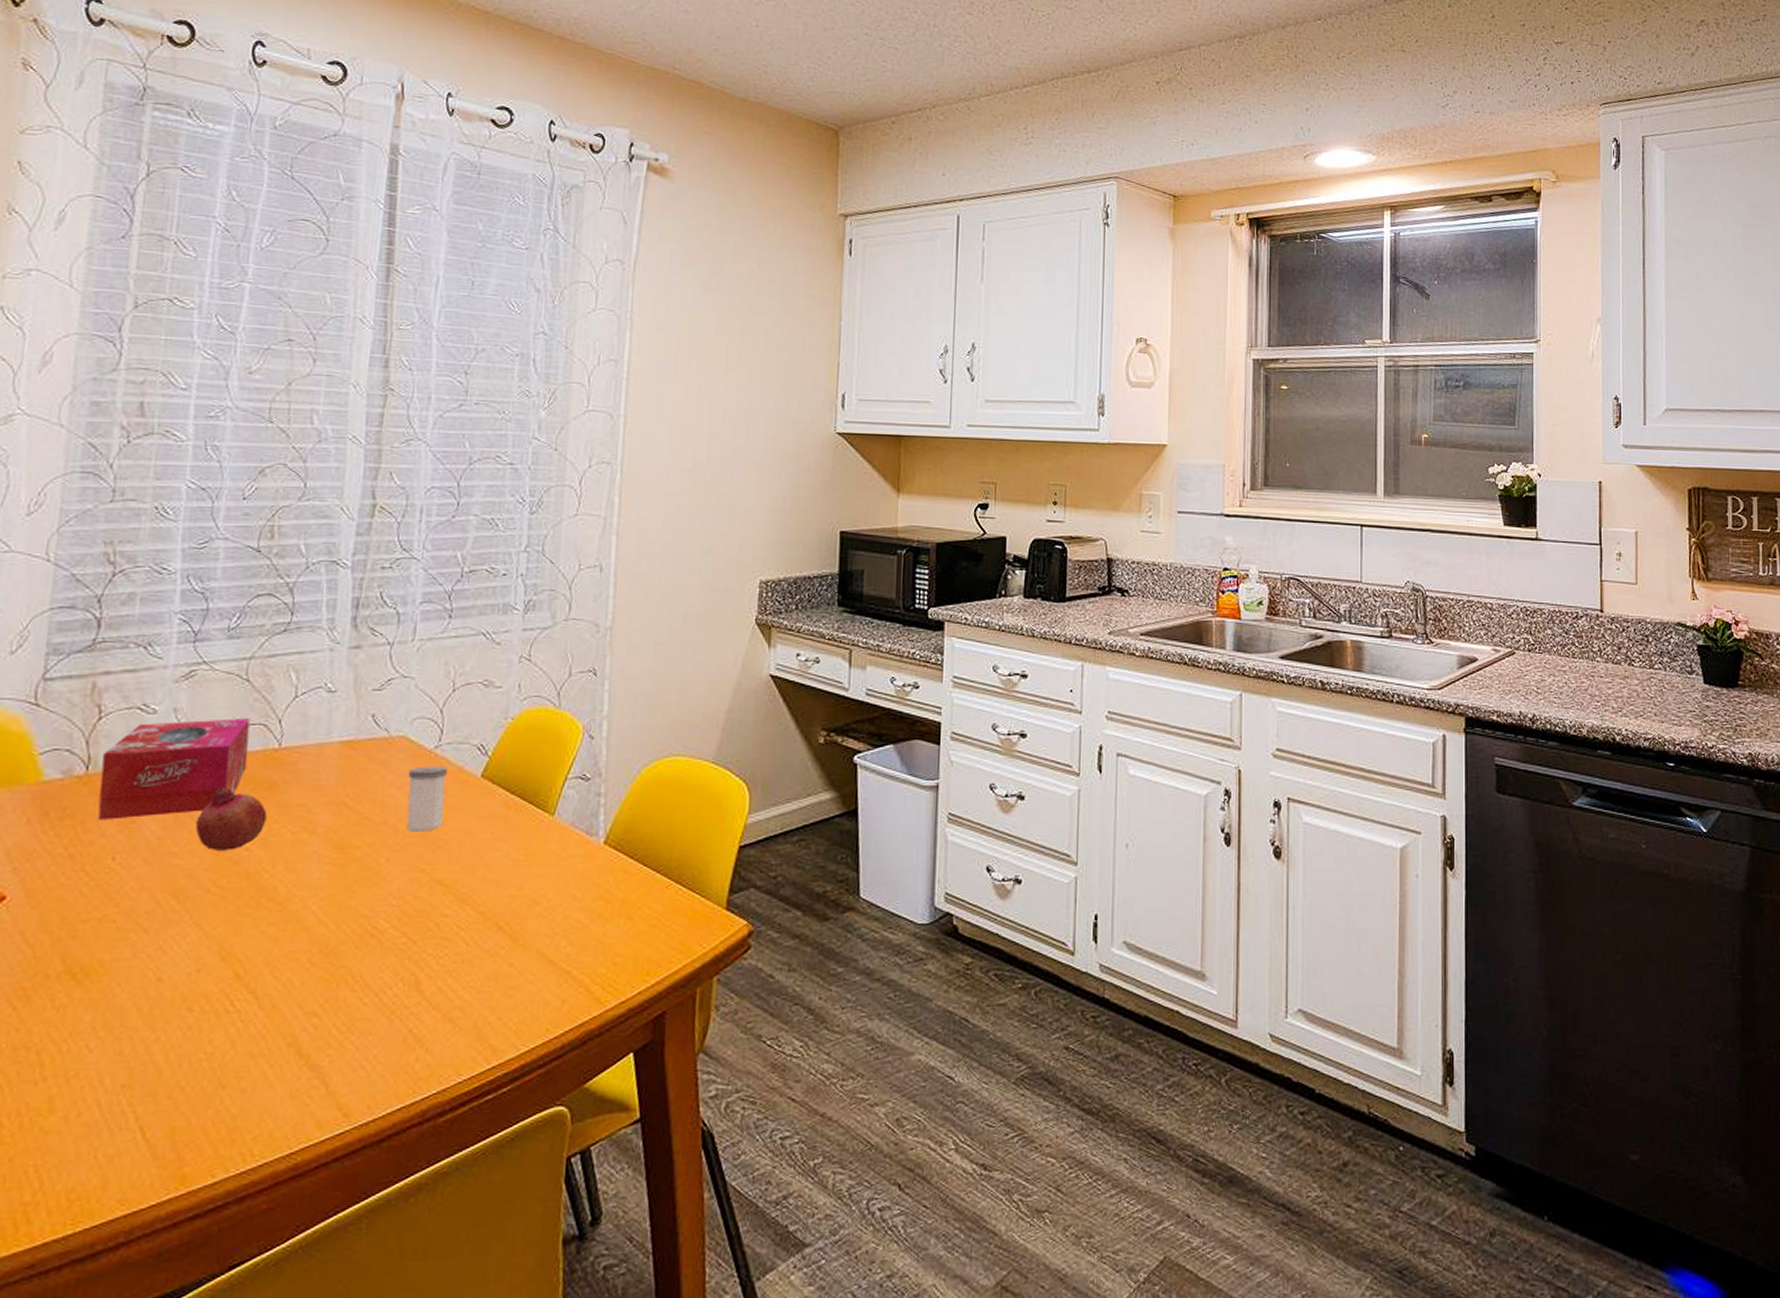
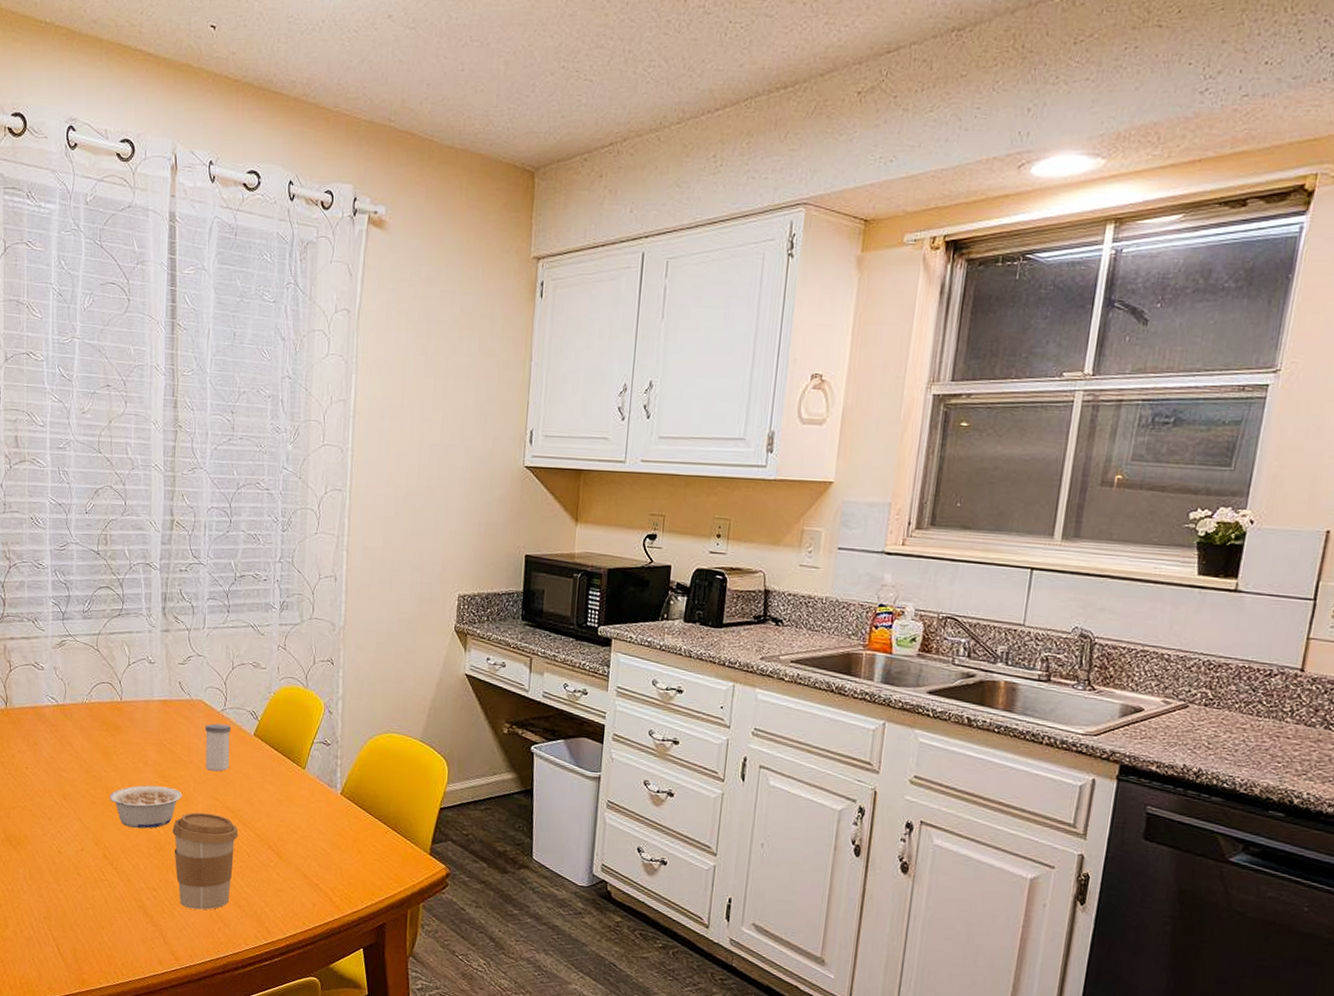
tissue box: present [97,718,250,820] -> none [14,676,102,742]
fruit: present [195,787,267,851] -> none [73,725,116,771]
legume: none [250,861,368,928] -> present [109,785,182,829]
coffee cup: none [350,891,453,1035] -> present [172,812,238,910]

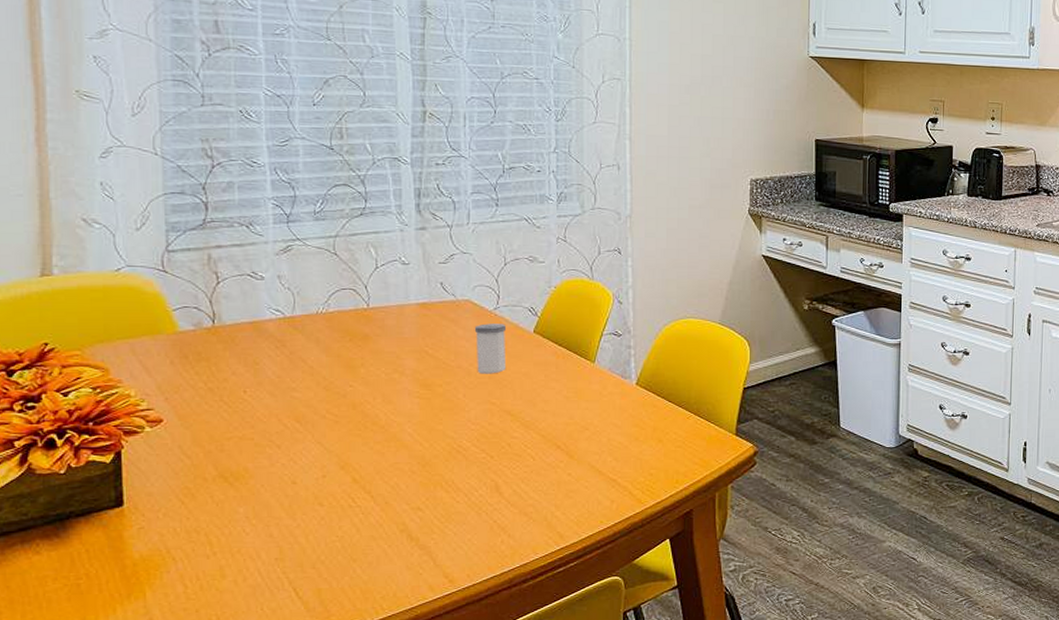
legume: present [109,785,182,829] -> none [357,396,450,445]
coffee cup: present [172,812,238,910] -> none [440,419,520,524]

